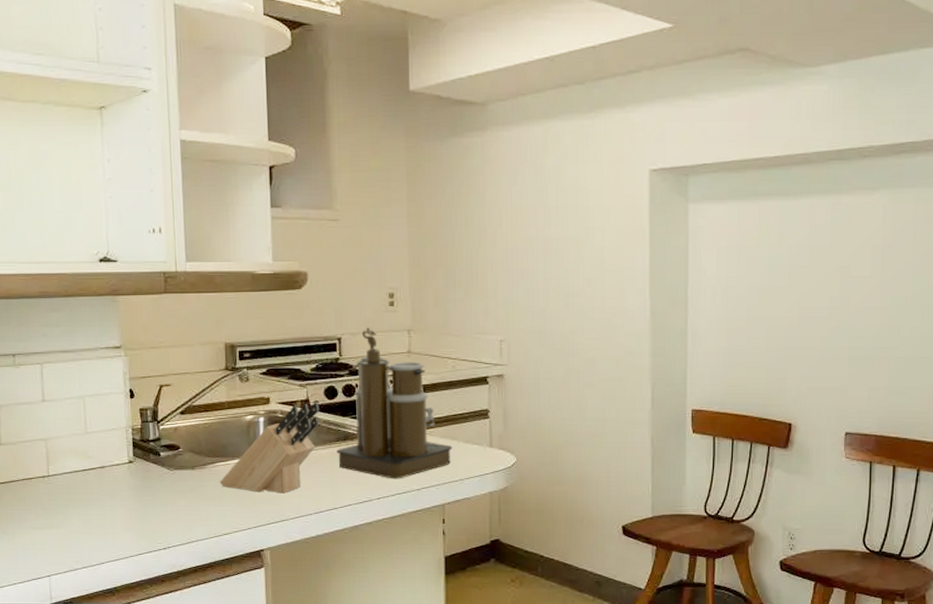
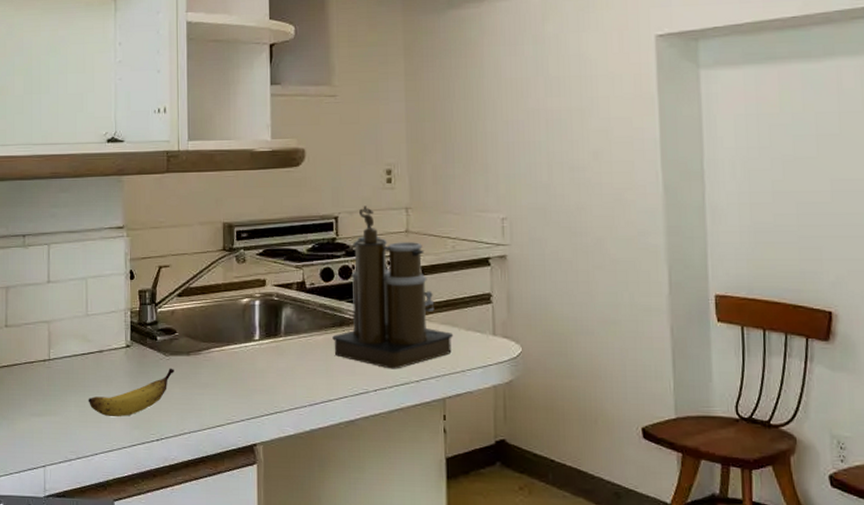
banana: none [91,481,179,529] -> present [88,368,174,417]
knife block: present [219,402,320,494] -> none [213,284,316,383]

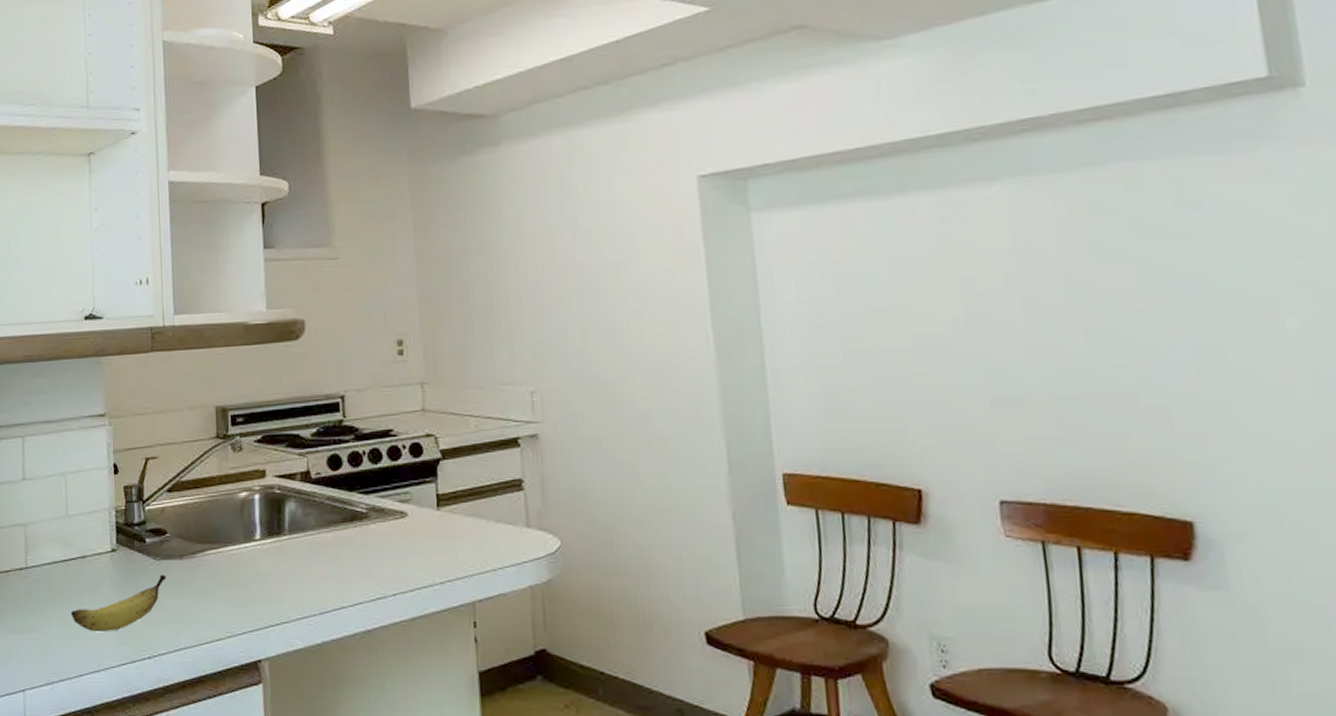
coffee maker: present [332,206,454,369] -> none [343,382,482,570]

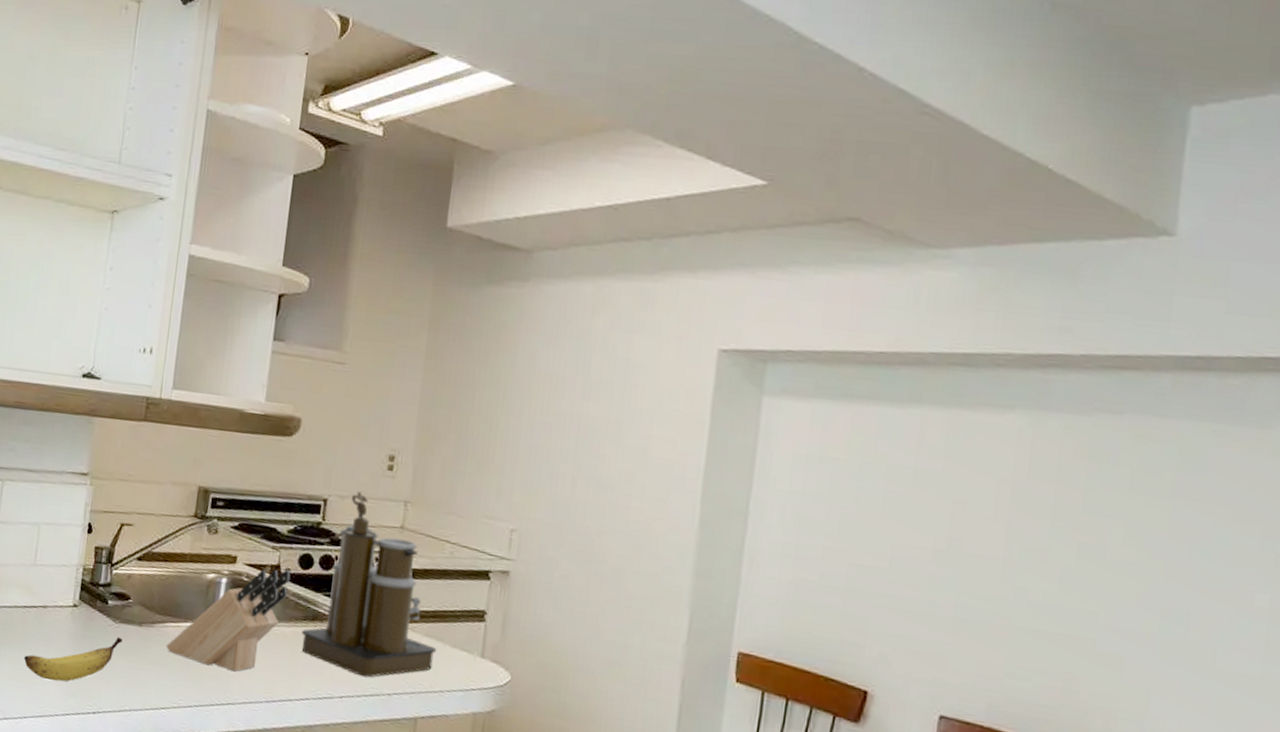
knife block: none [210,474,323,589] -> present [166,568,291,672]
coffee maker: none [343,382,482,570] -> present [301,491,437,678]

